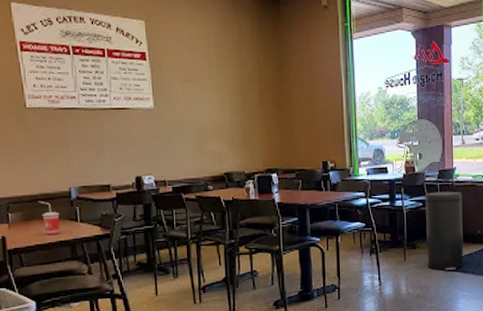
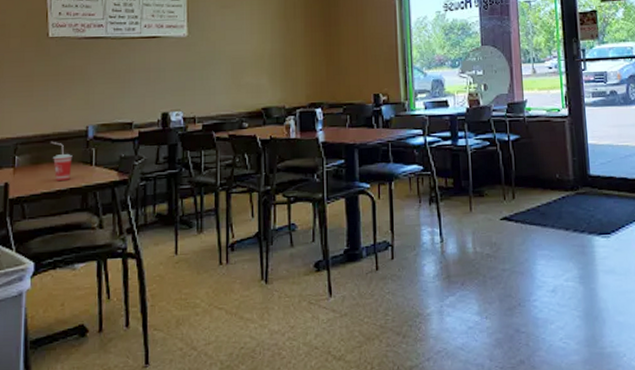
pedal bin: present [425,191,464,271] -> none [492,128,542,224]

